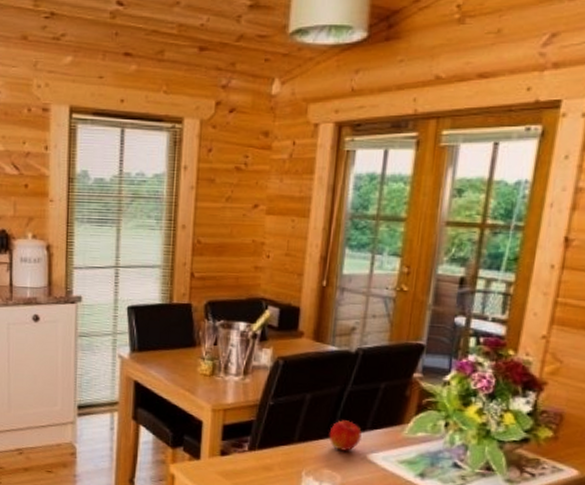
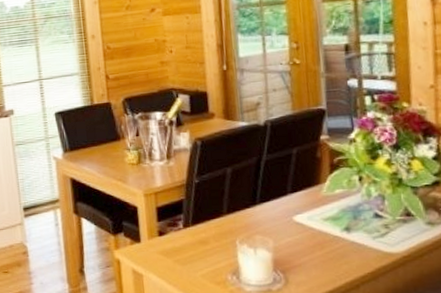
apple: present [329,420,362,452] -> none [254,187,285,217]

